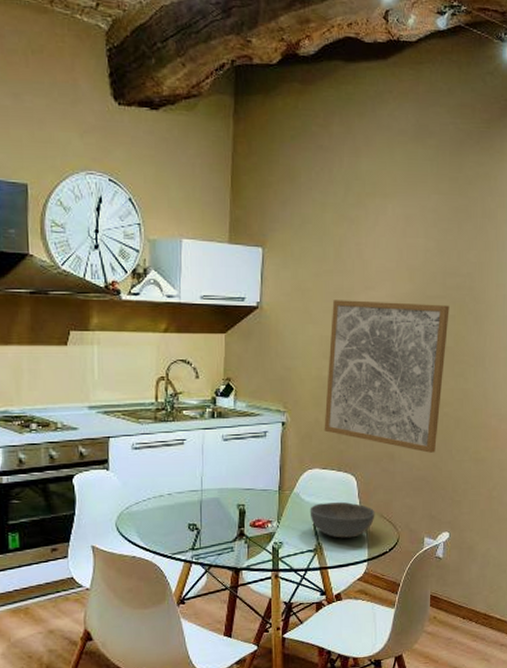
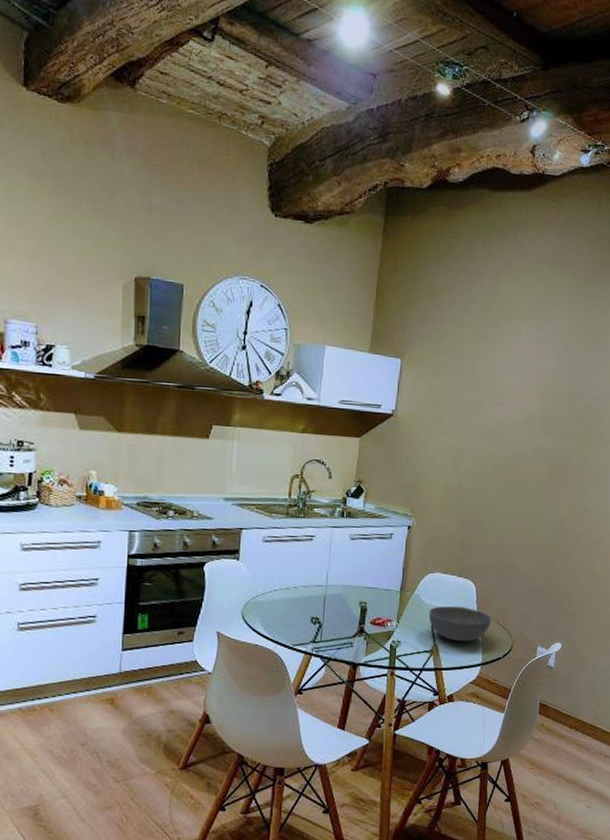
wall art: present [324,300,450,453] -> none [447,413,576,565]

